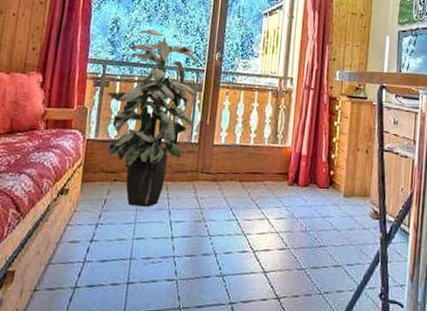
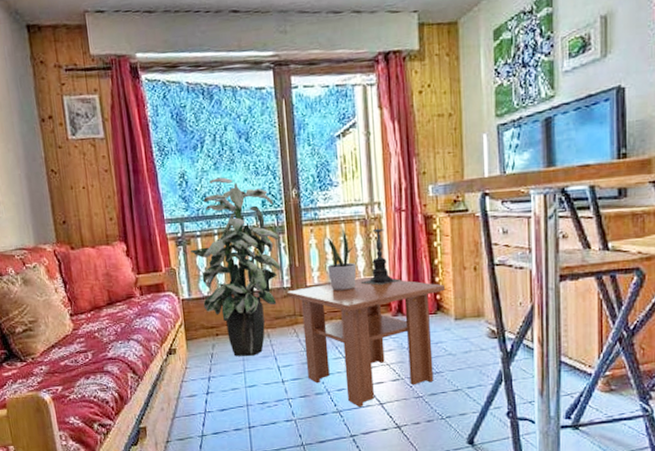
coffee table: none [192,144,340,274] -> present [286,276,446,408]
potted plant: none [235,94,264,155] -> present [327,227,357,291]
candle holder: none [264,95,302,154] -> present [360,221,402,285]

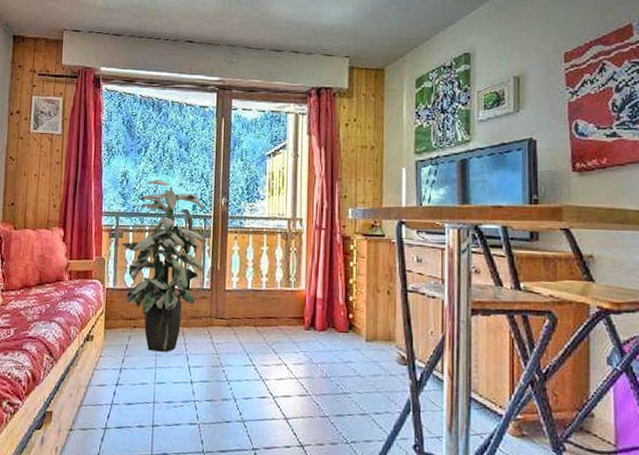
coffee table: present [286,276,446,408] -> none [205,288,359,420]
potted plant: present [327,227,357,291] -> none [247,237,275,299]
candle holder: present [360,221,402,285] -> none [277,236,317,298]

